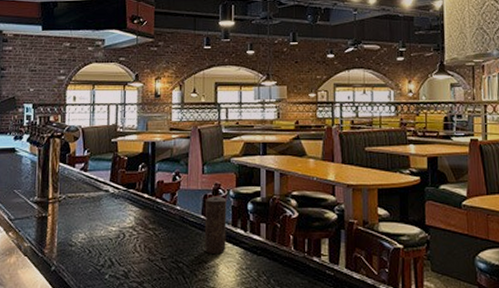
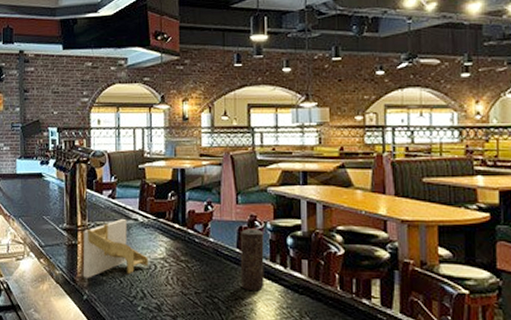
napkin holder: none [51,190,117,250] -> present [82,218,148,278]

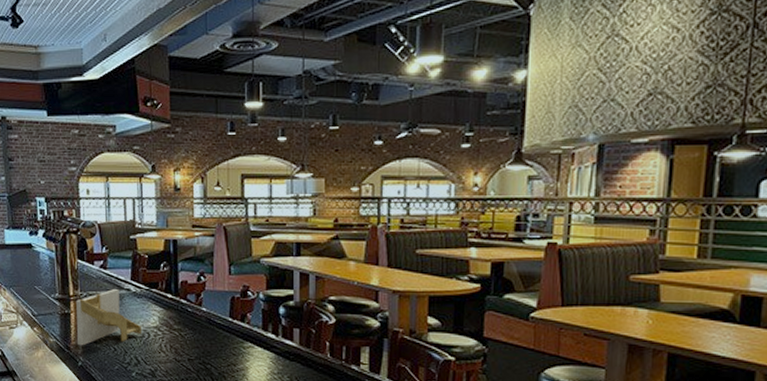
candle: present [240,228,264,290] -> none [232,298,256,357]

